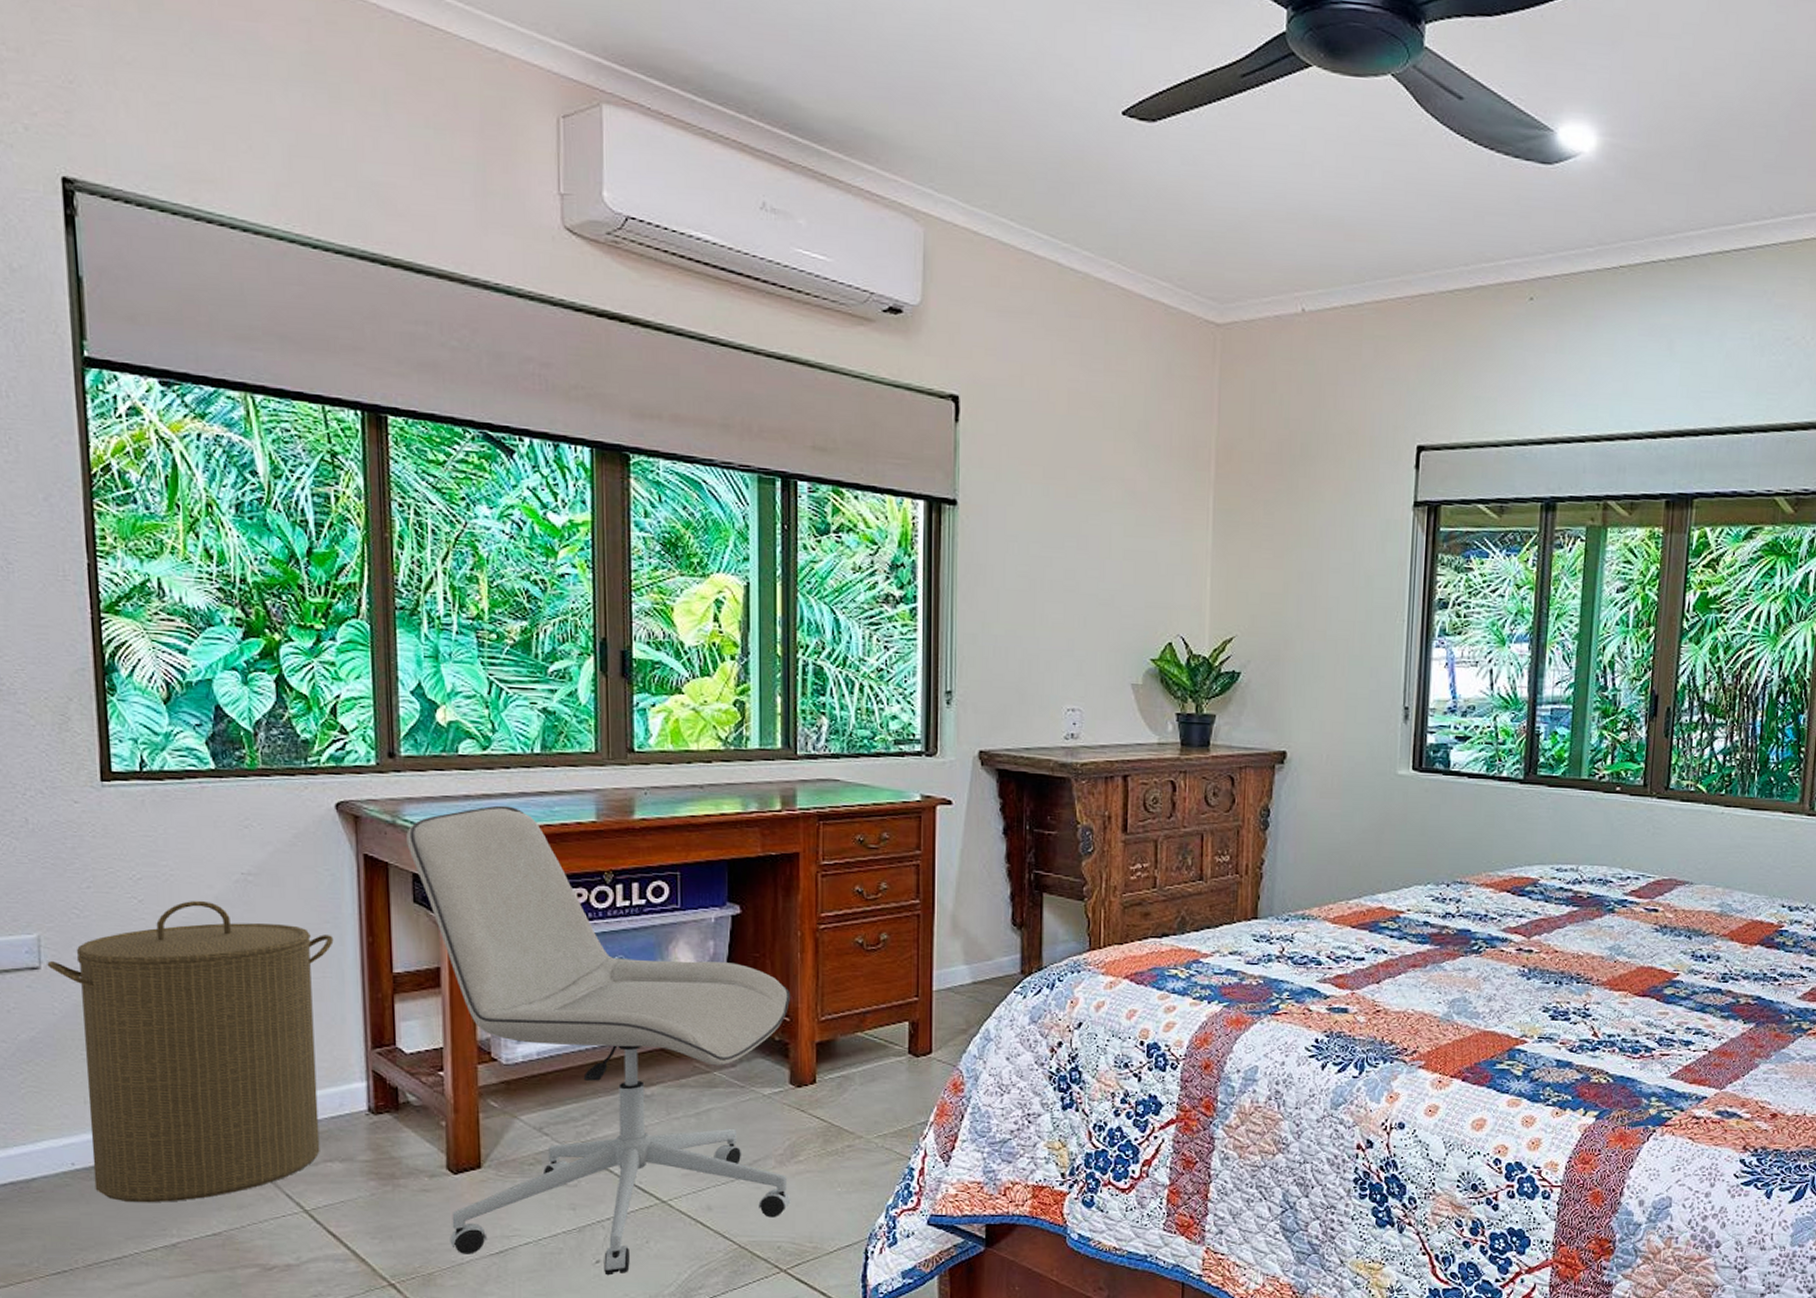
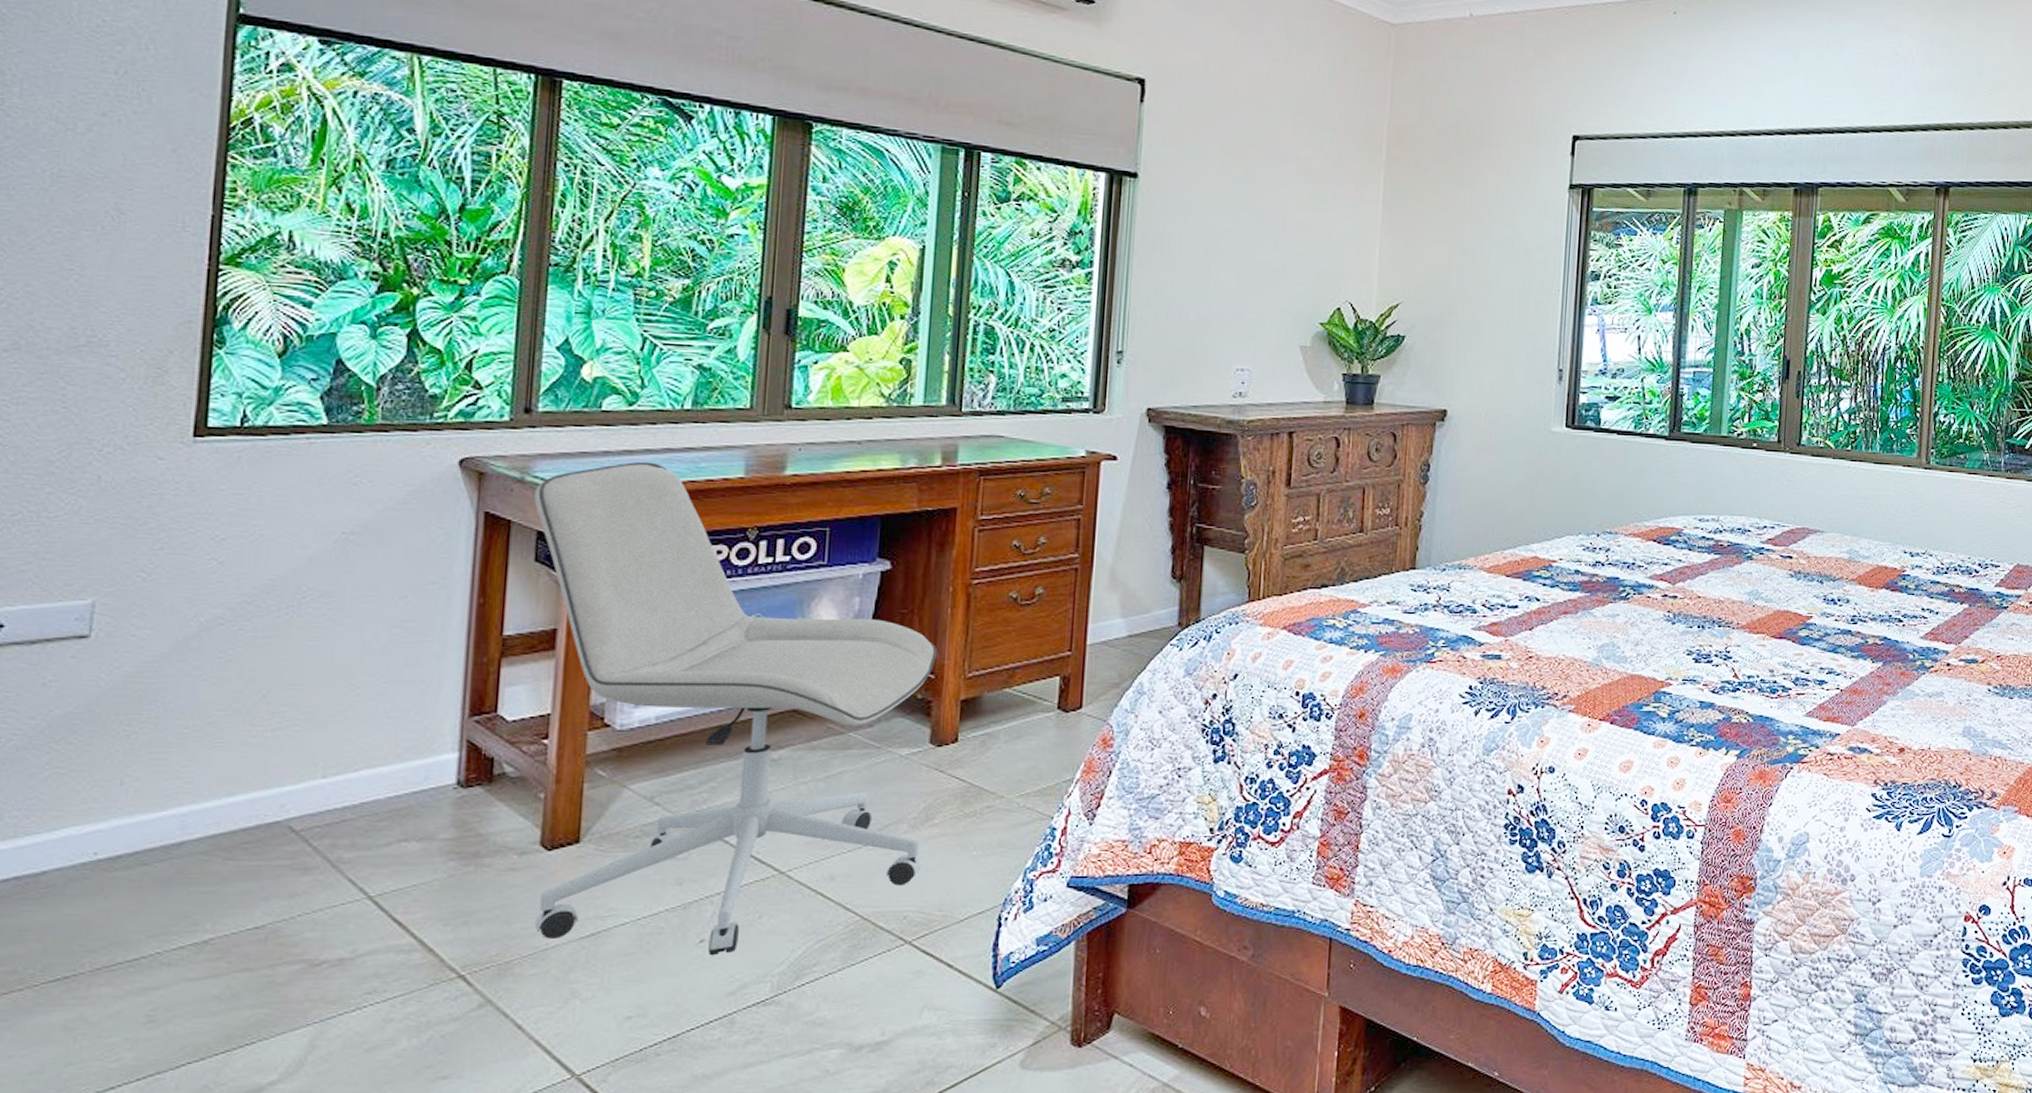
laundry hamper: present [47,900,334,1203] -> none [99,561,440,895]

